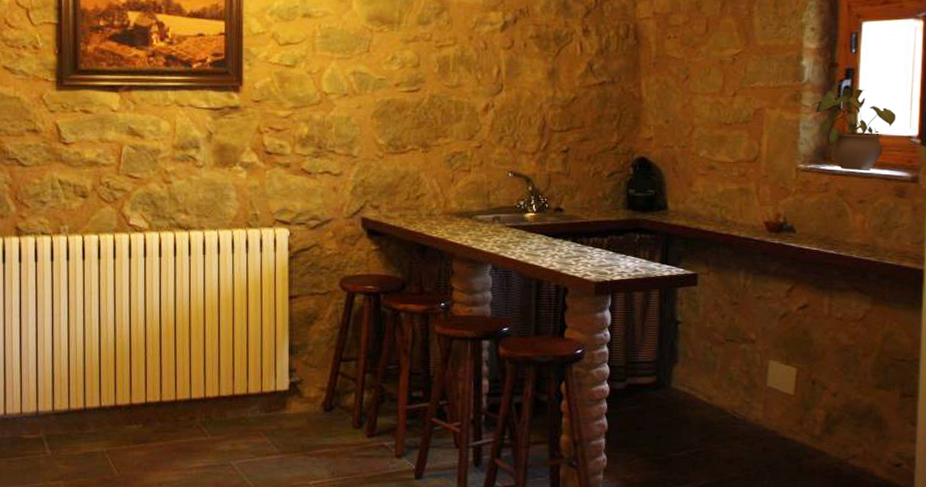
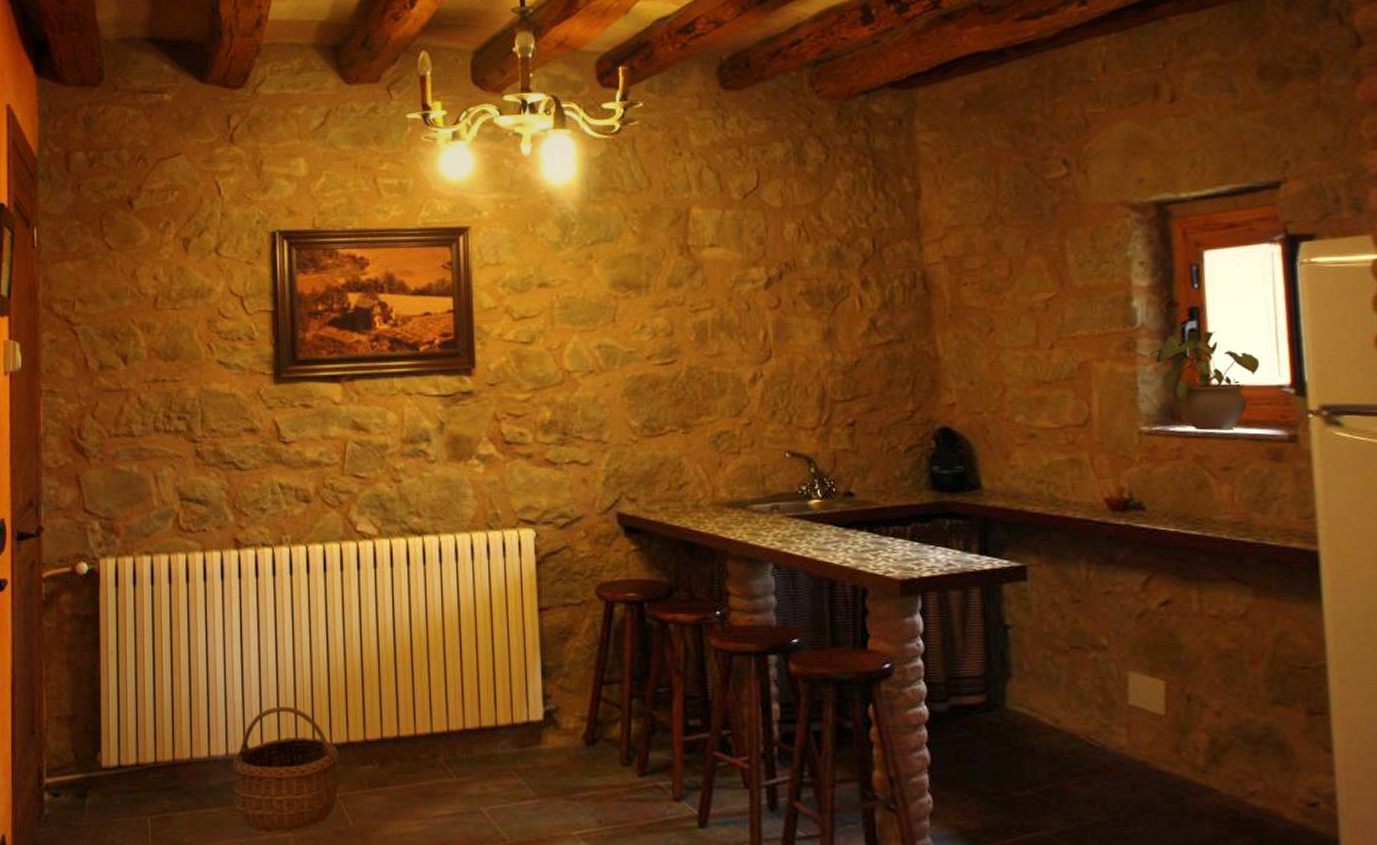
wicker basket: none [10,374,106,479] -> present [232,706,339,831]

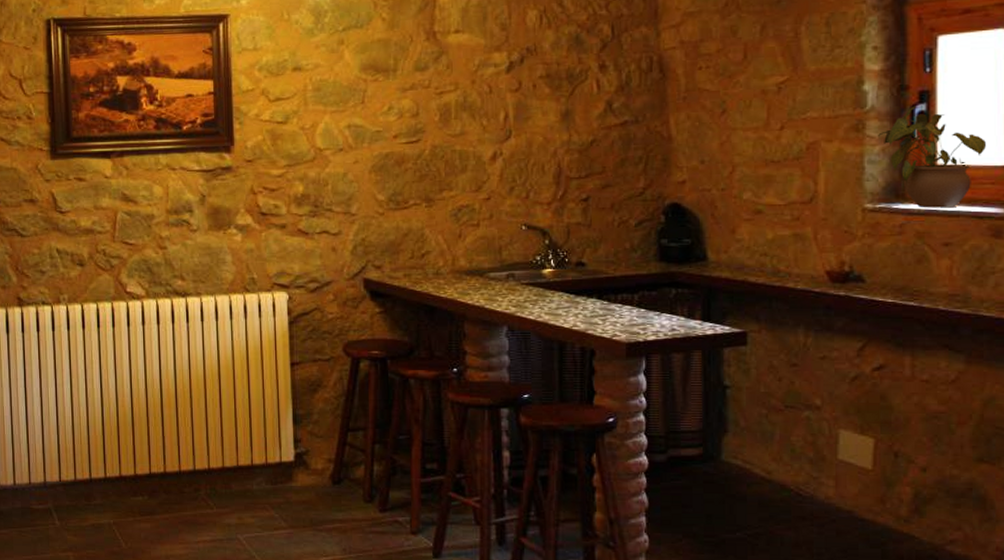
wicker basket: present [232,706,339,831] -> none [19,444,113,550]

